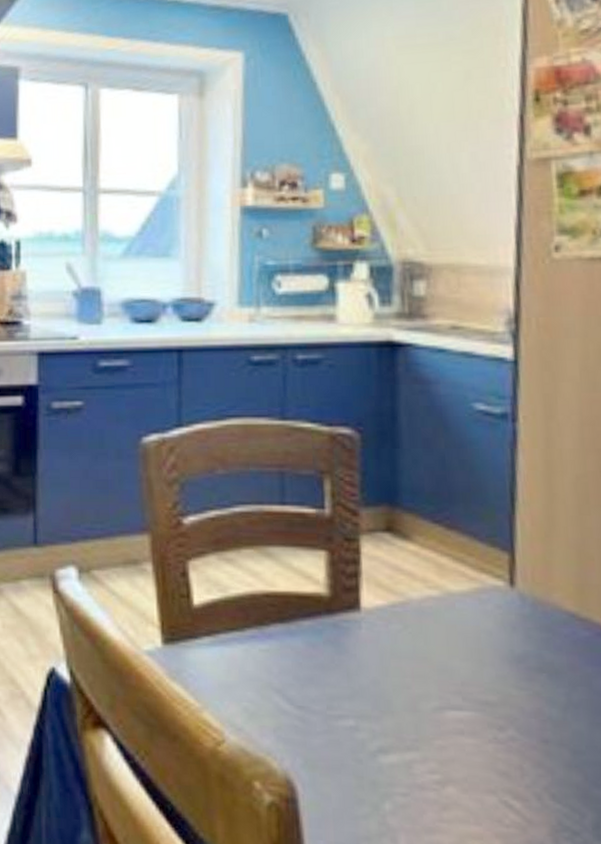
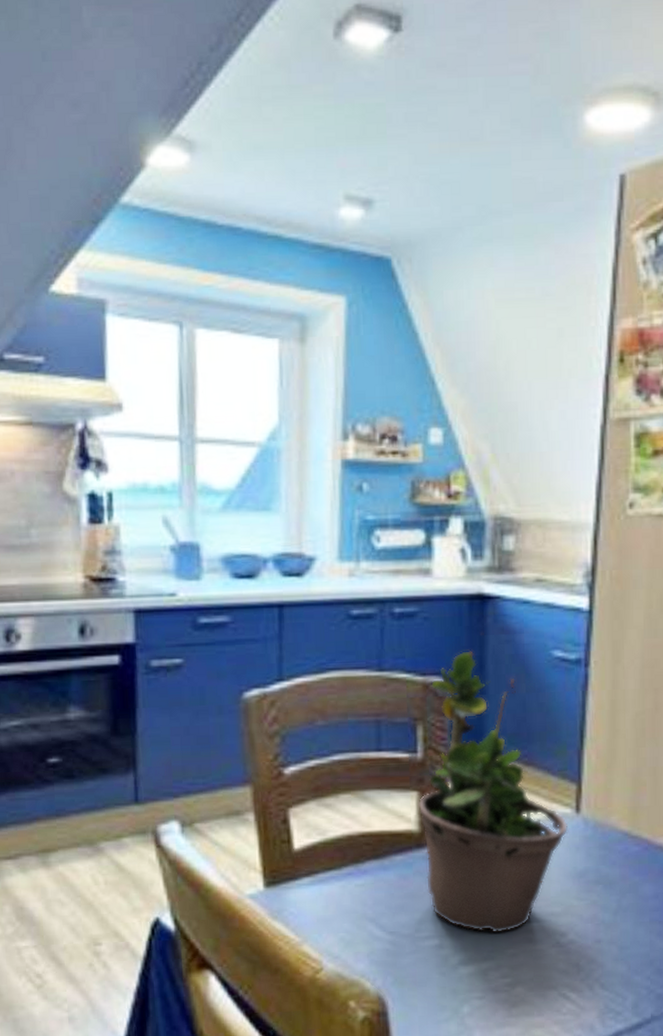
potted plant: none [327,382,502,720] -> present [418,633,569,933]

